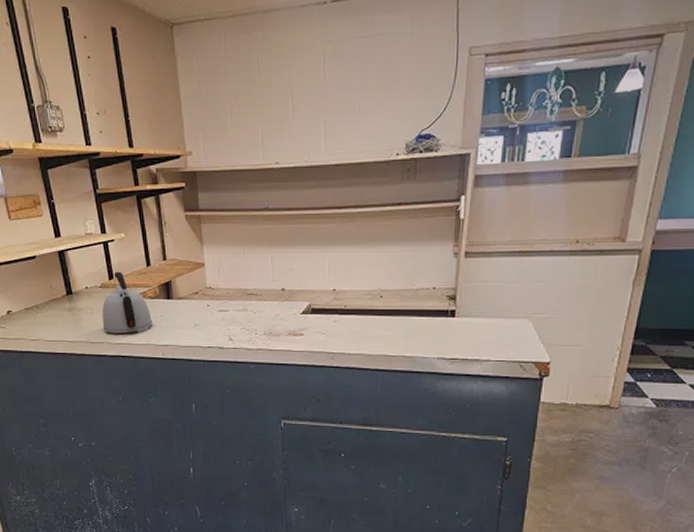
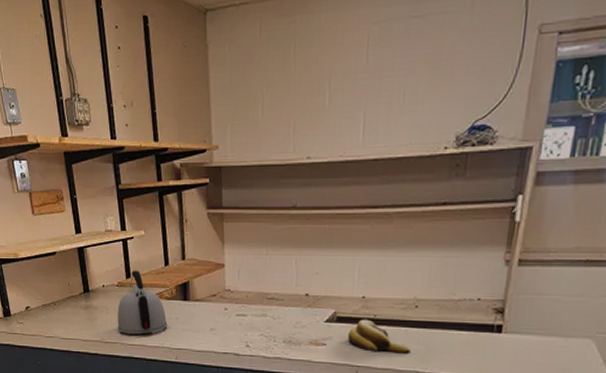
banana: none [322,309,379,339] -> present [347,319,411,353]

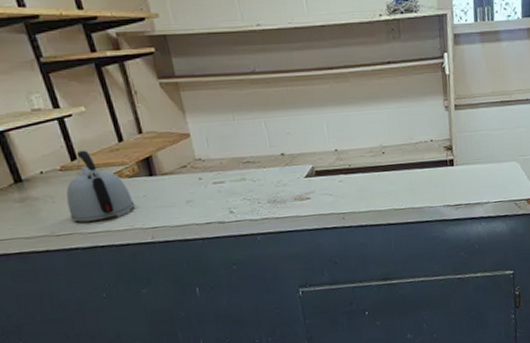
banana: present [347,319,411,353] -> none [328,169,386,199]

